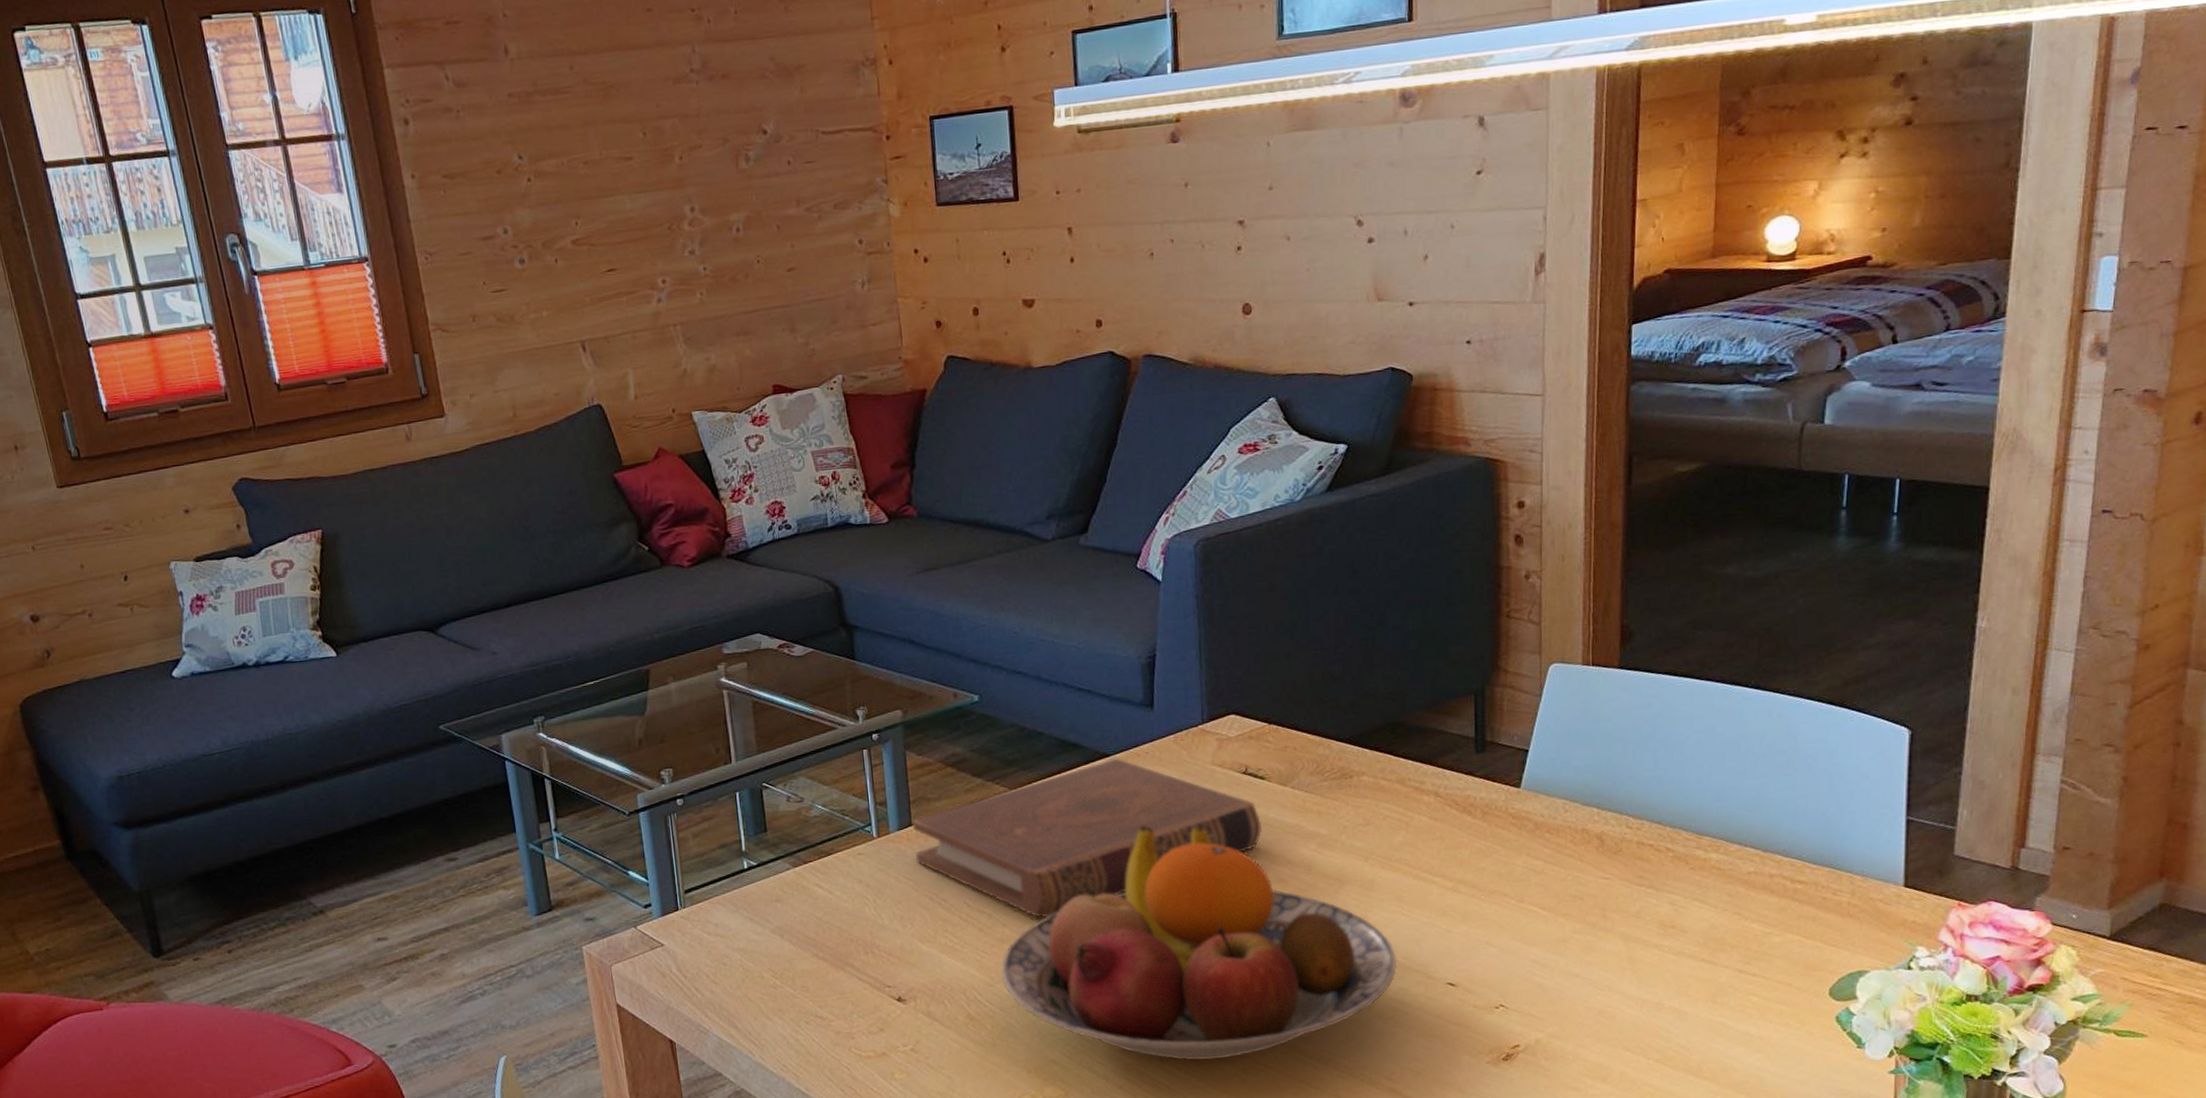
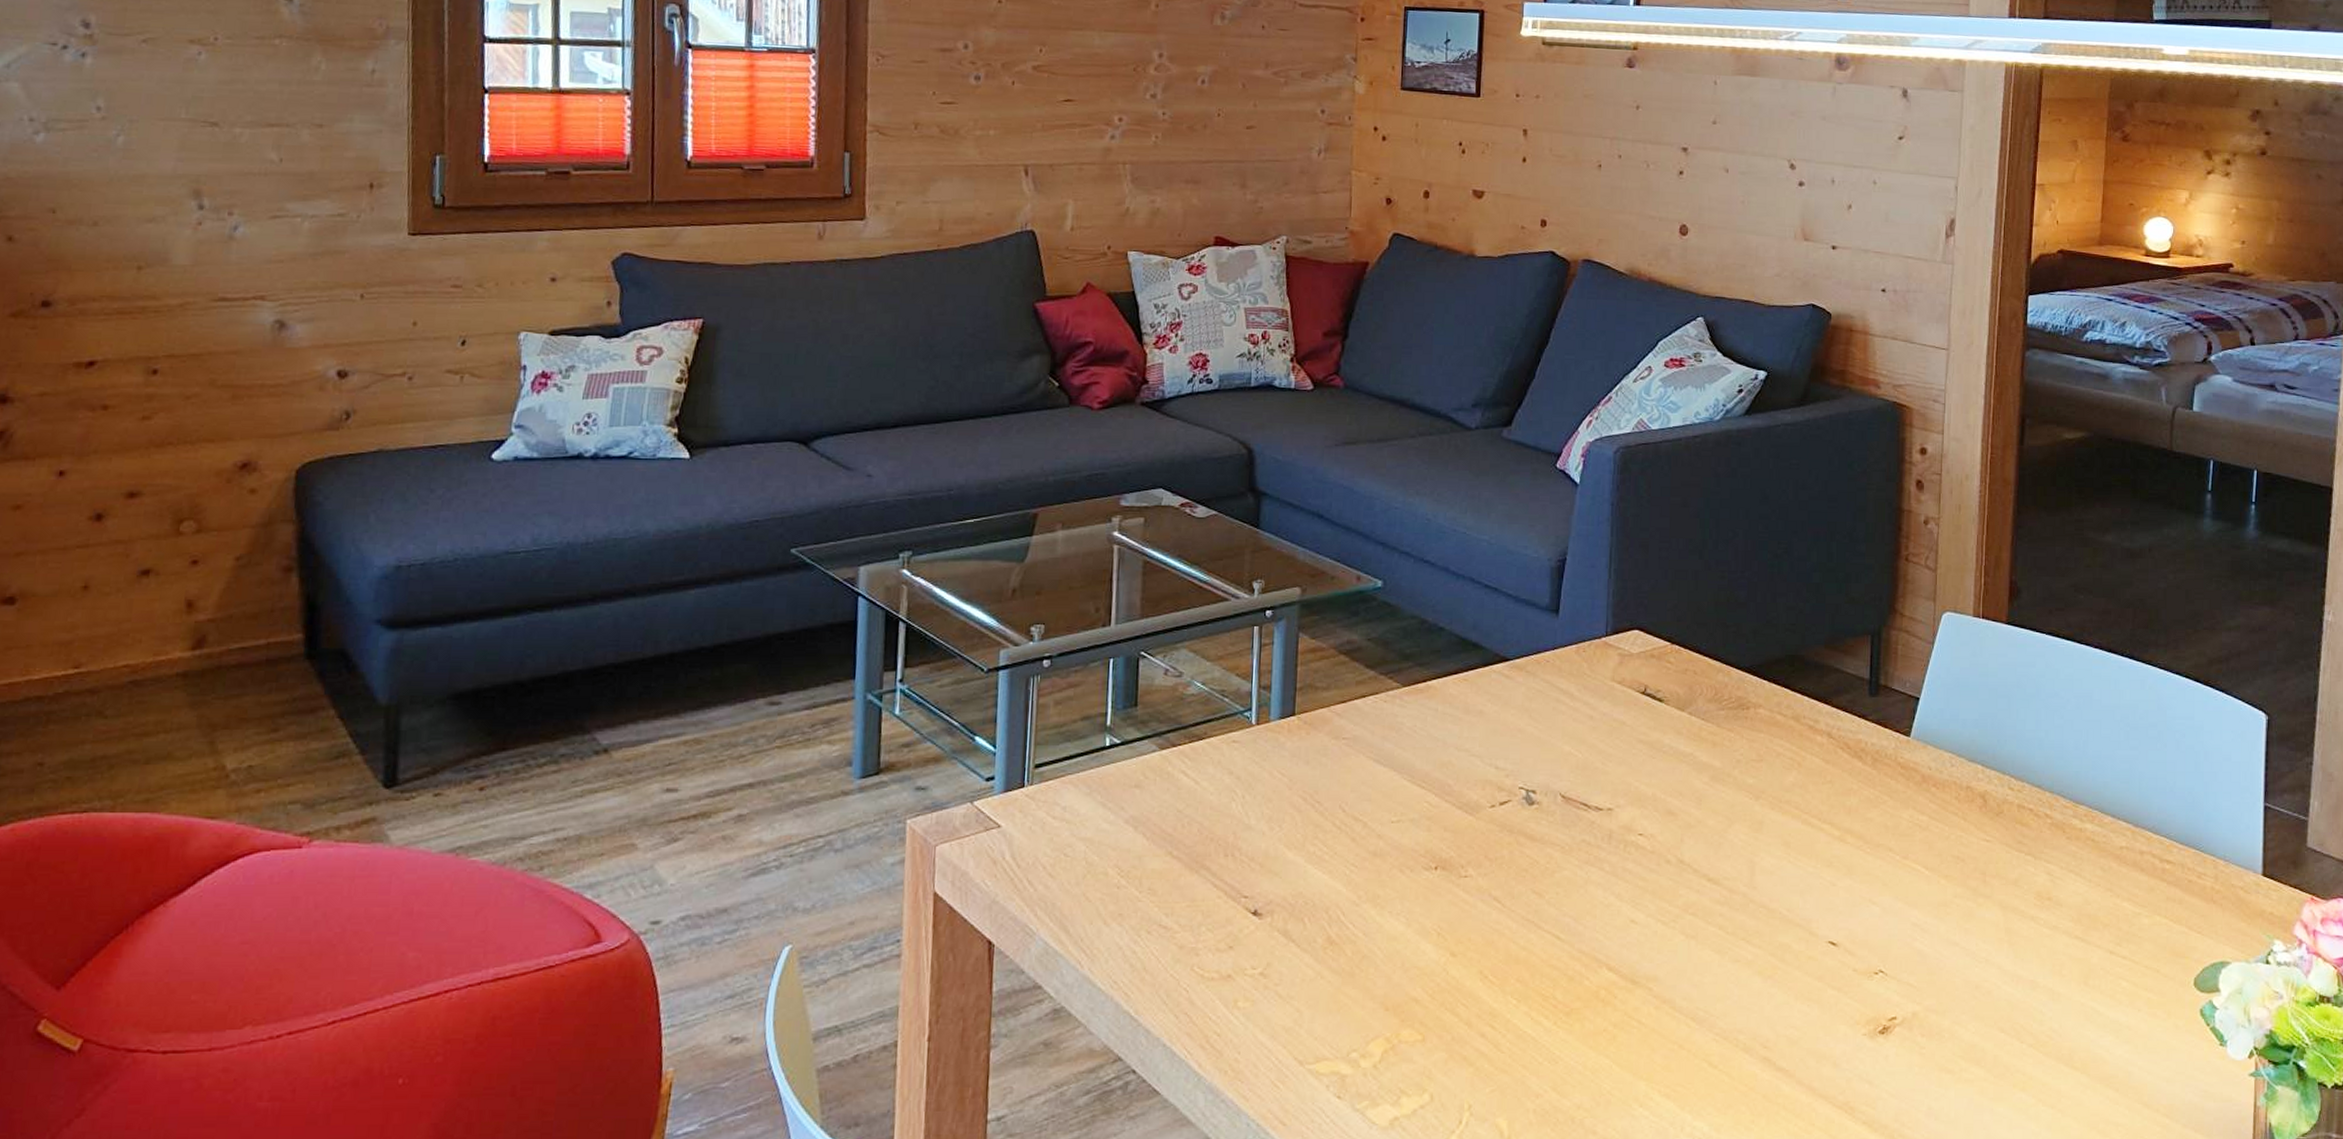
book: present [912,758,1263,919] -> none [1295,663,1657,833]
fruit bowl: present [1001,826,1397,1061] -> none [1369,740,1781,1011]

